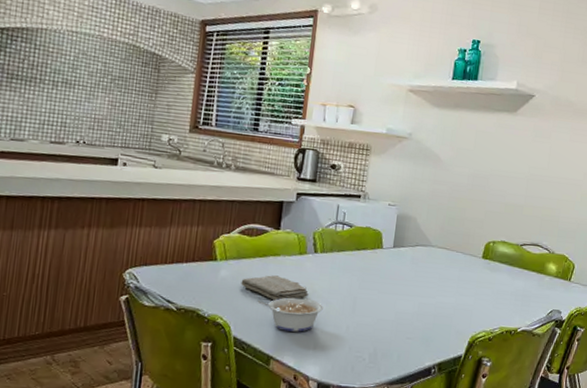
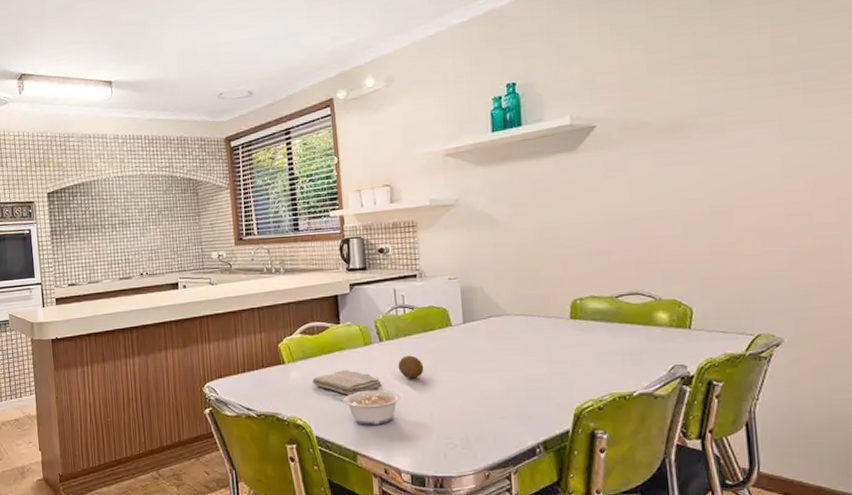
fruit: none [326,269,350,293] -> present [398,355,424,379]

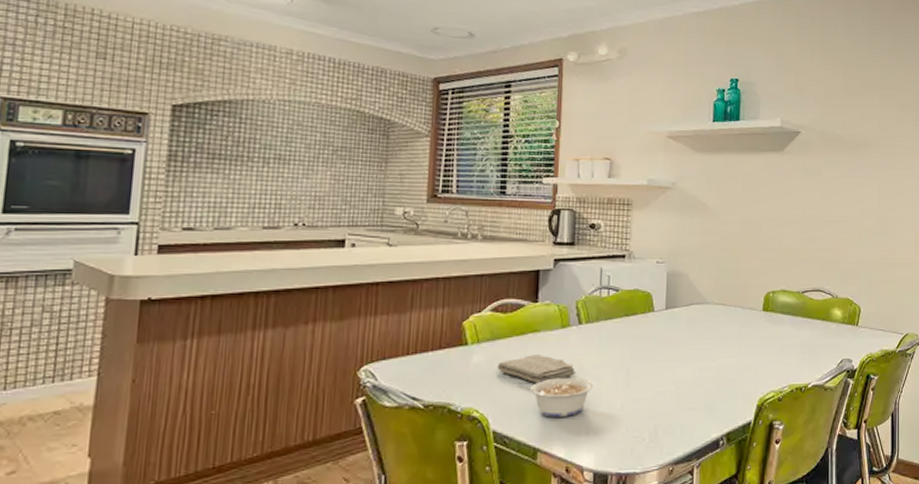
fruit: present [398,355,424,379] -> none [594,341,621,366]

